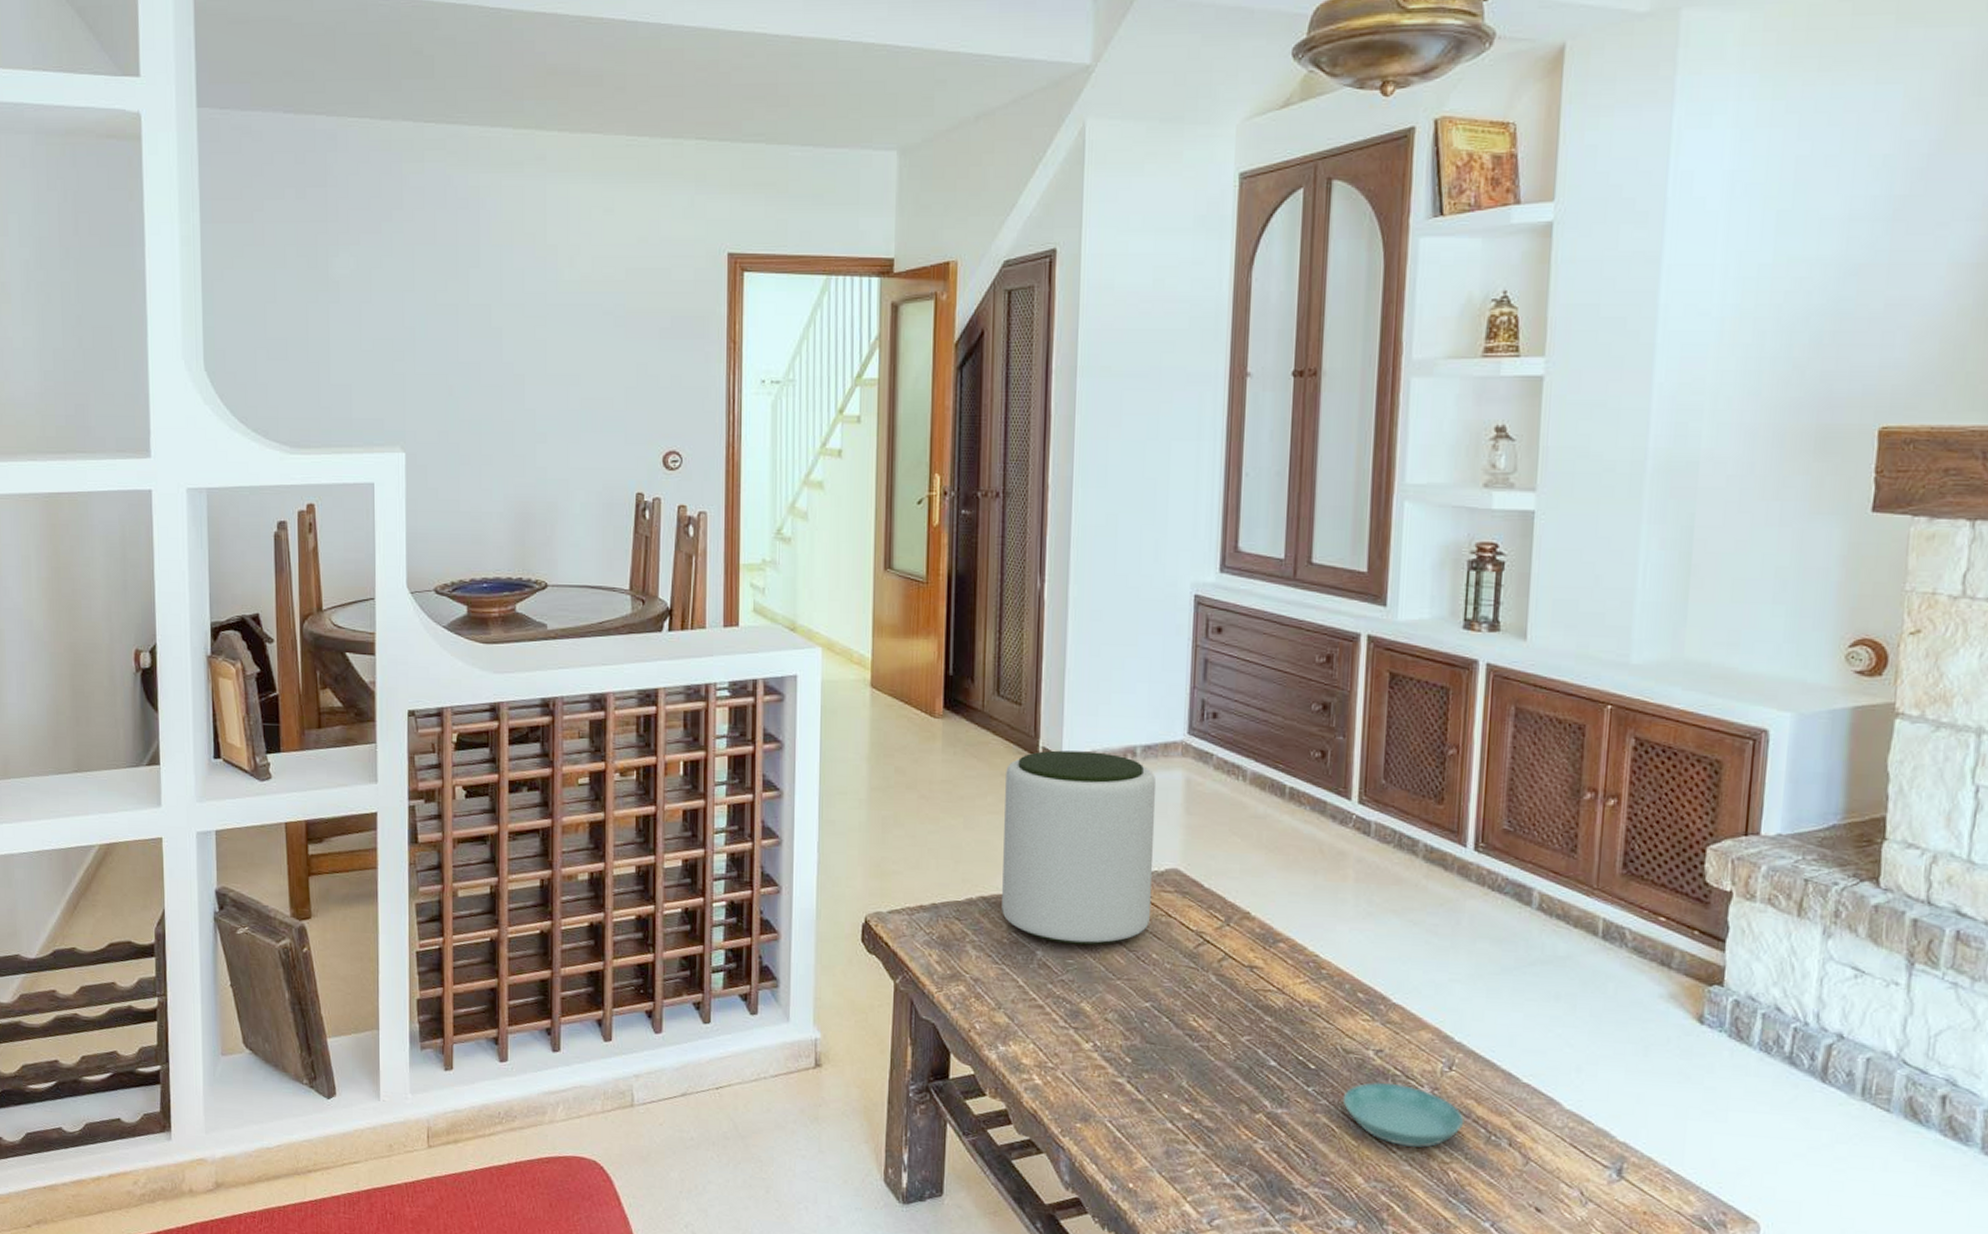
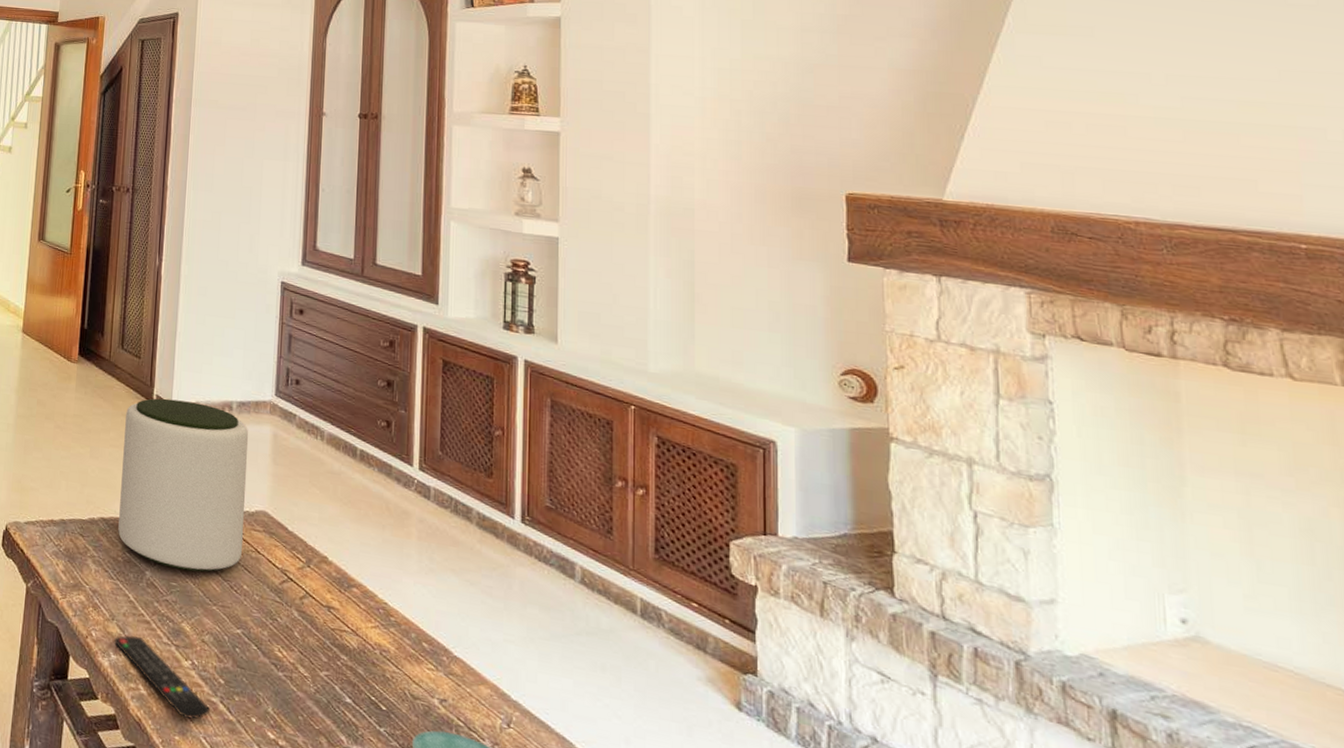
remote control: none [1001,1023,1117,1104] -> present [113,635,211,719]

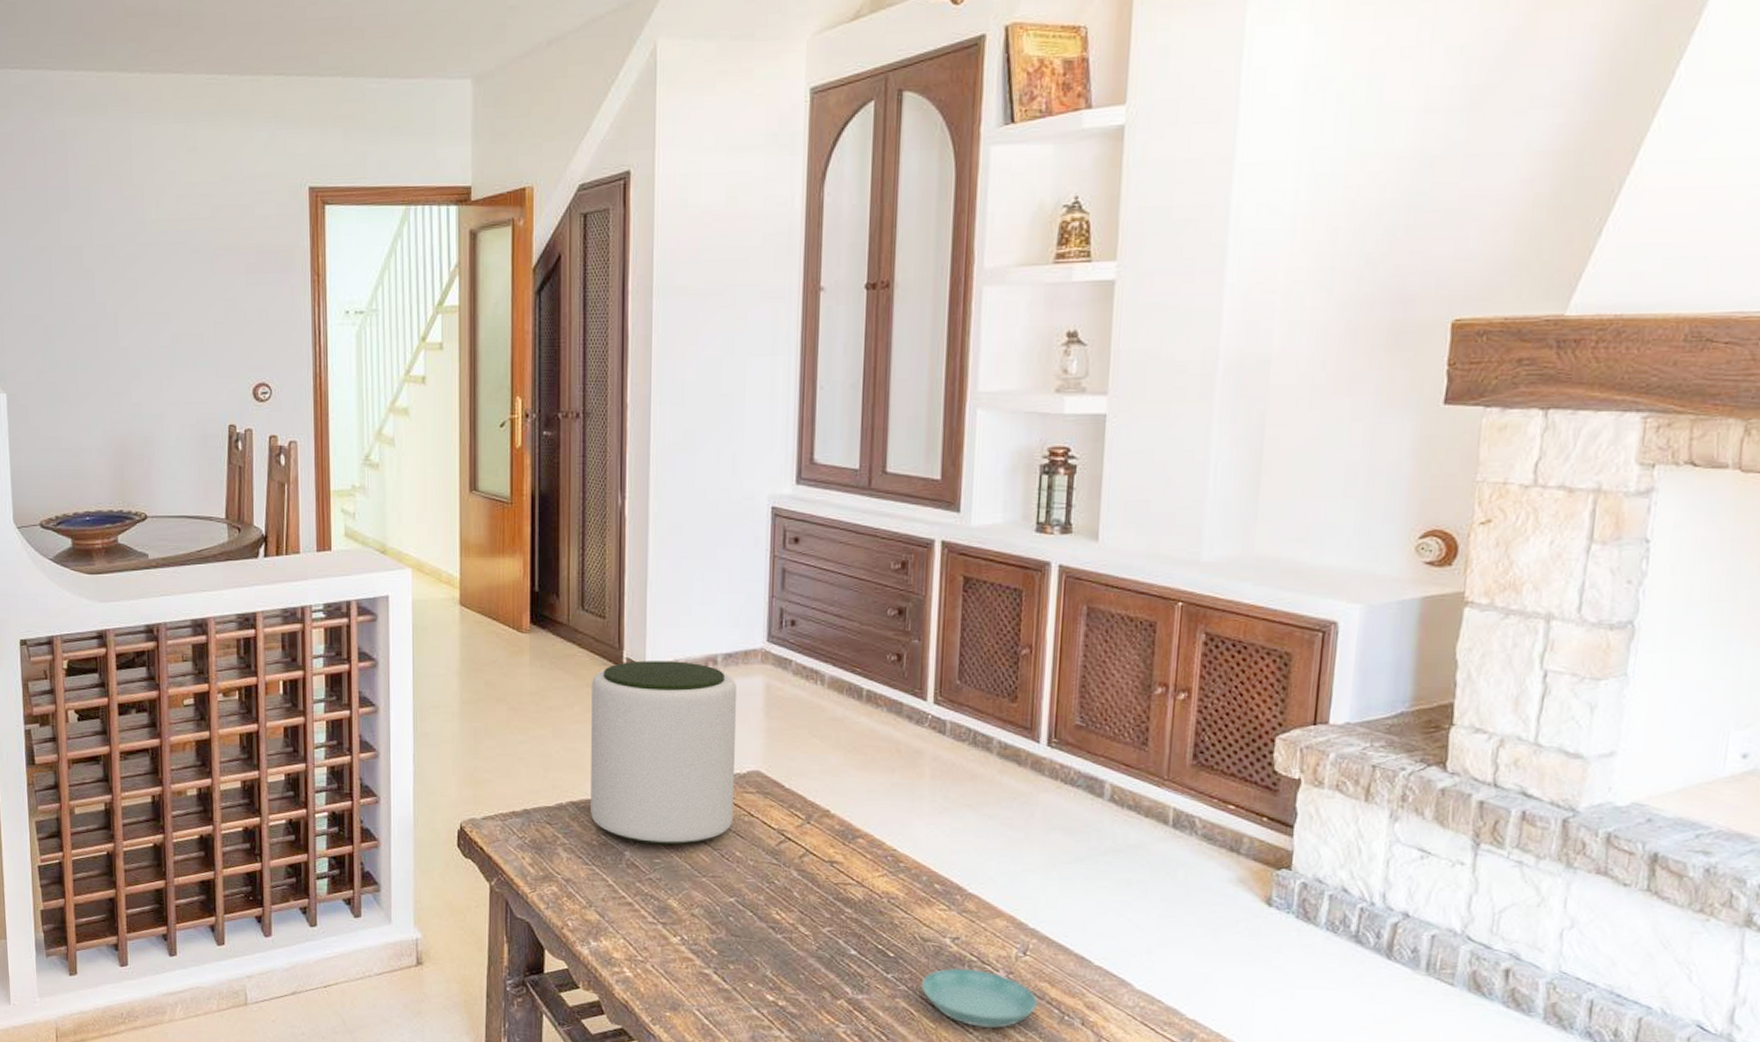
remote control: present [113,635,211,719] -> none [592,920,704,994]

